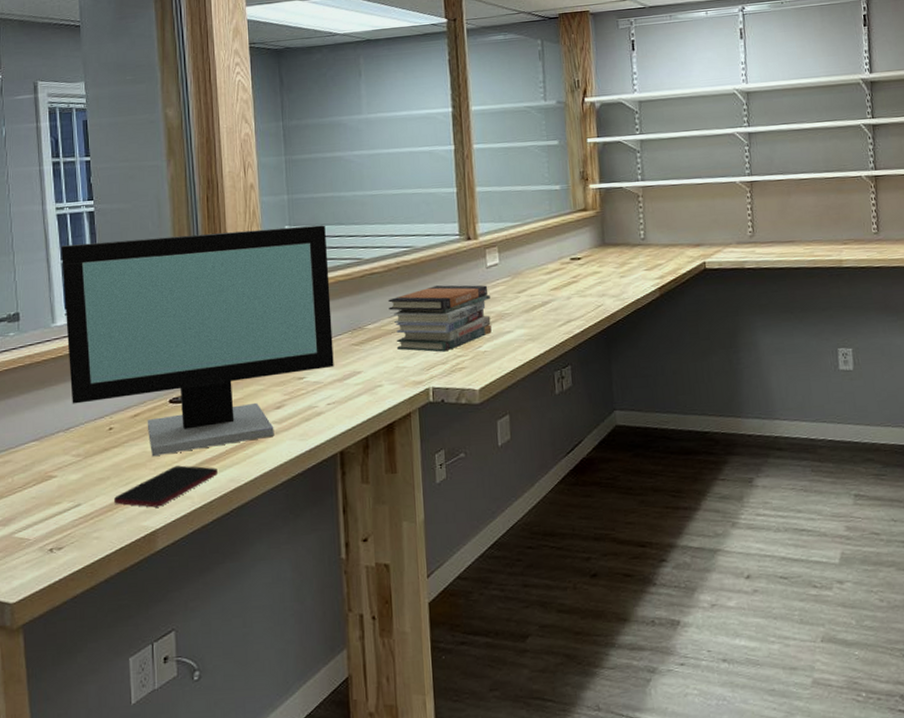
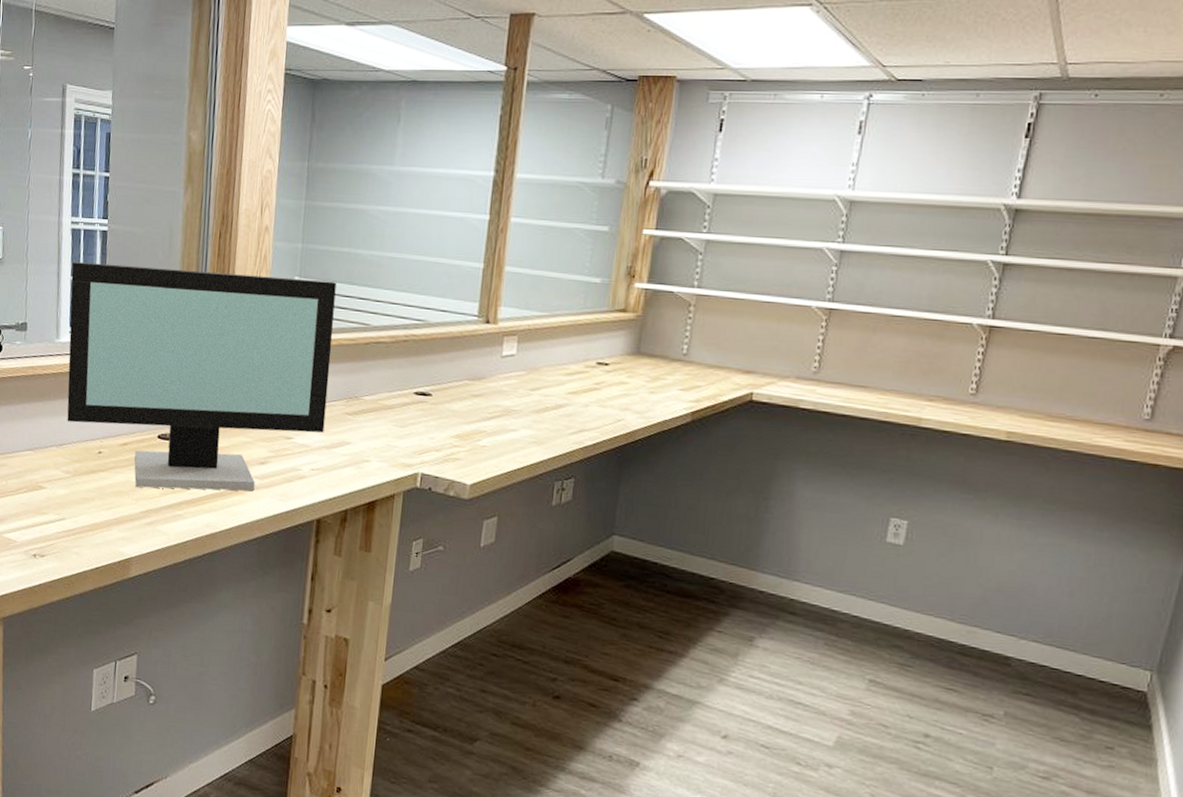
smartphone: present [113,465,218,508] -> none [95,500,195,537]
book stack: present [388,285,492,352] -> none [389,367,500,439]

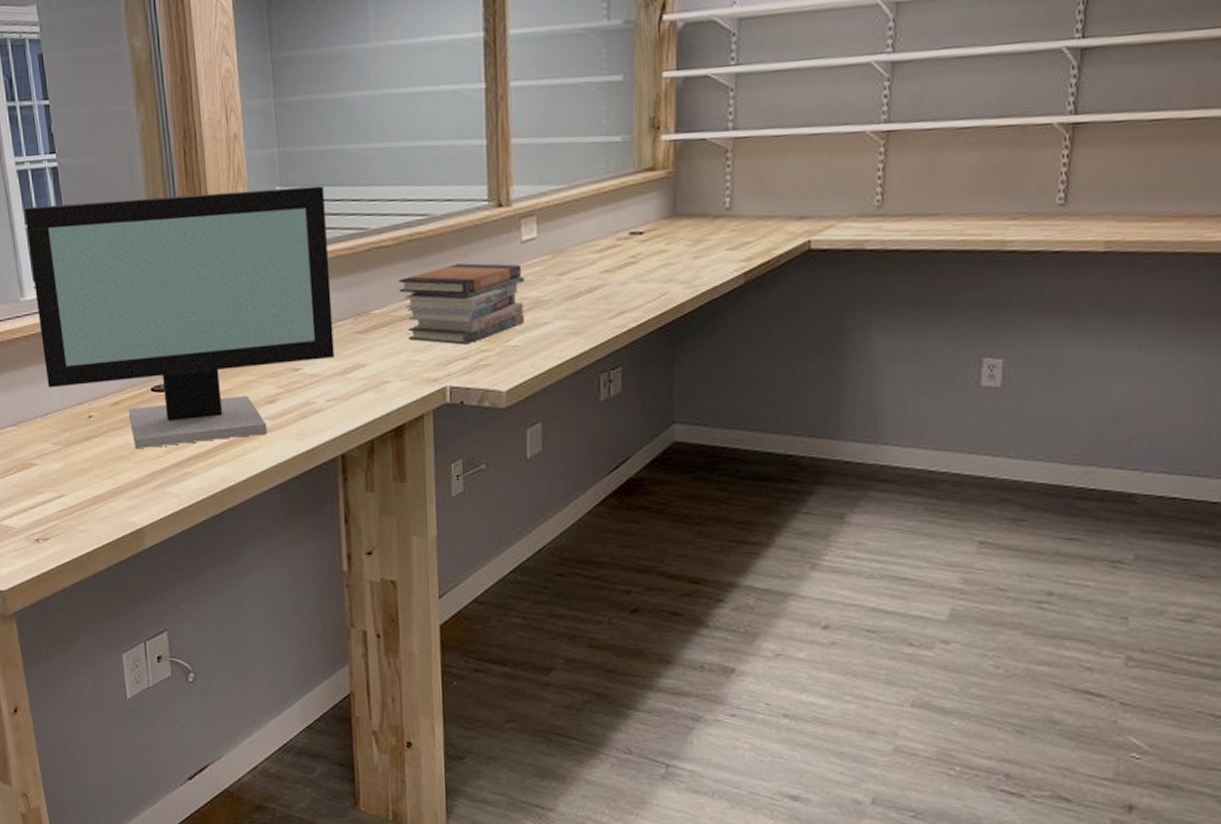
book stack: none [389,367,500,439] -> present [399,263,524,345]

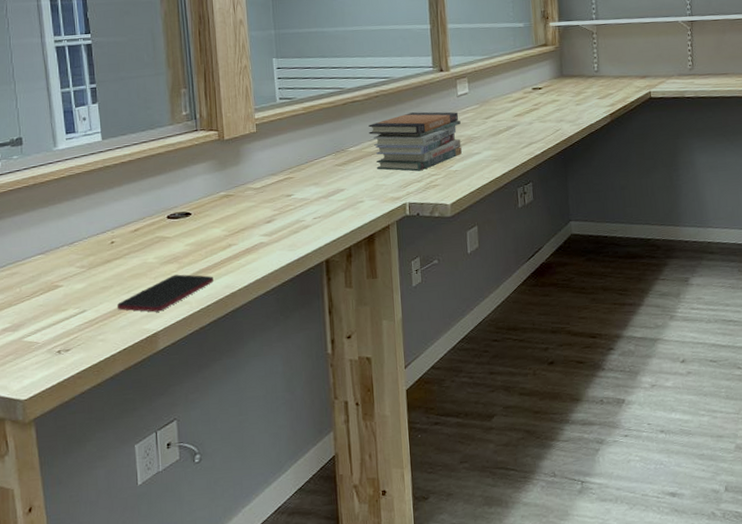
computer monitor: present [25,186,335,450] -> none [61,57,320,267]
smartphone: none [97,460,206,503] -> present [116,274,213,312]

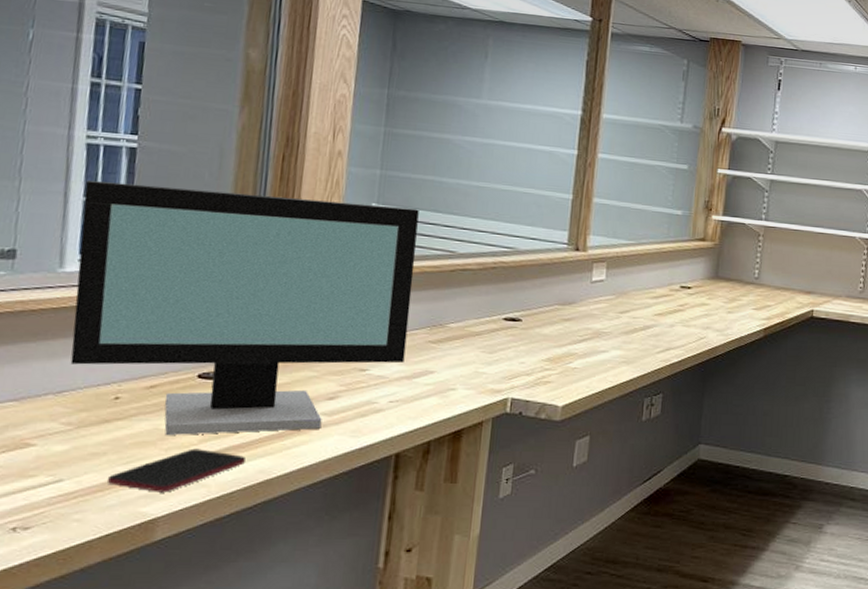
computer monitor: none [61,57,320,267] -> present [70,180,419,436]
book stack: present [368,111,462,172] -> none [477,293,590,363]

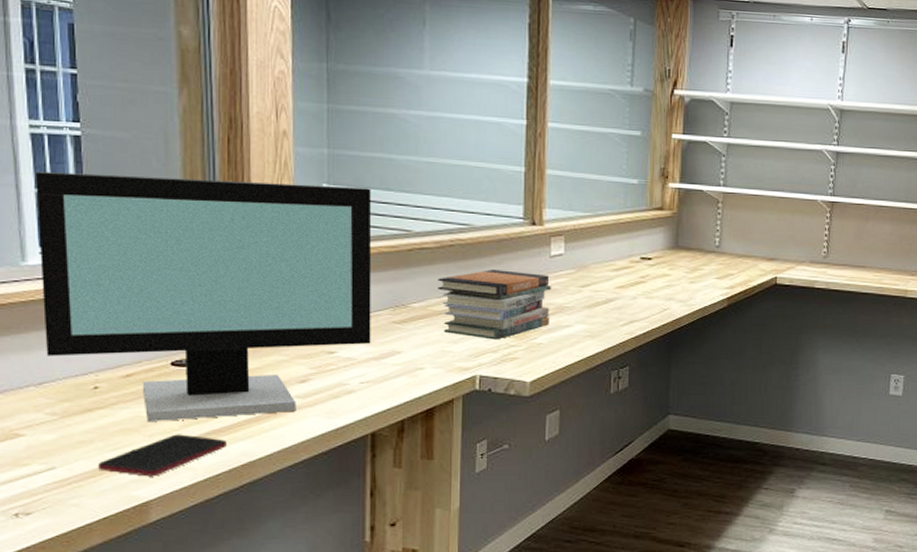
book stack: none [477,293,590,363] -> present [438,270,551,340]

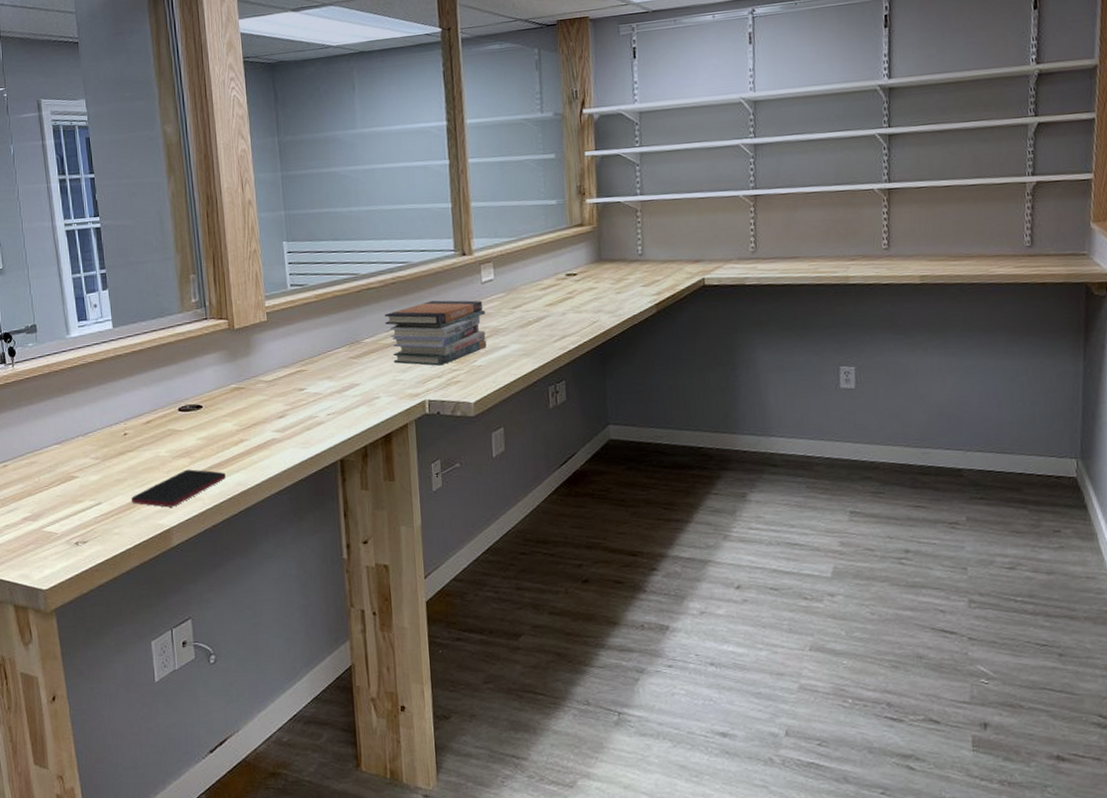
computer monitor: present [36,172,372,423] -> none [72,240,333,461]

